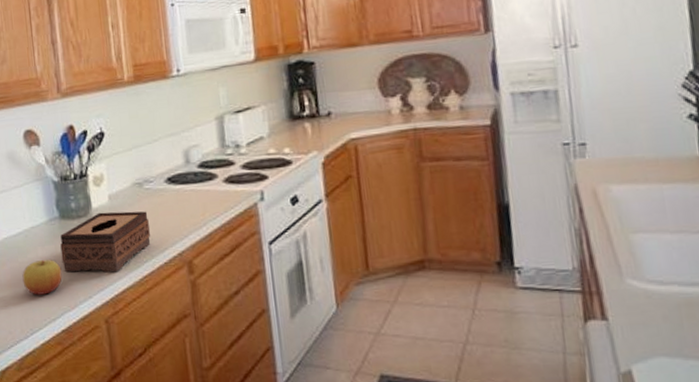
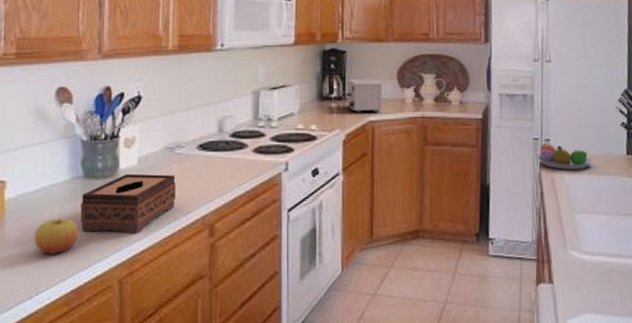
toaster: none [319,90,364,131] -> present [345,79,383,113]
fruit bowl: none [569,148,651,180] -> present [537,143,593,169]

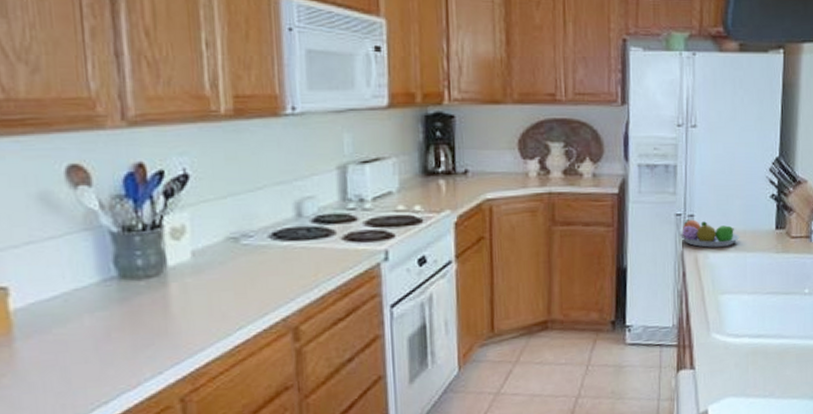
apple: present [34,219,79,254] -> none [58,329,120,374]
tissue box: present [80,173,176,233] -> none [118,270,247,344]
toaster: present [345,79,383,113] -> none [456,149,501,190]

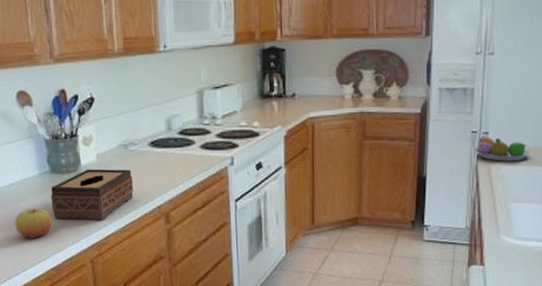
apple: none [58,329,120,374] -> present [14,208,52,238]
tissue box: none [118,270,247,344] -> present [51,169,134,221]

